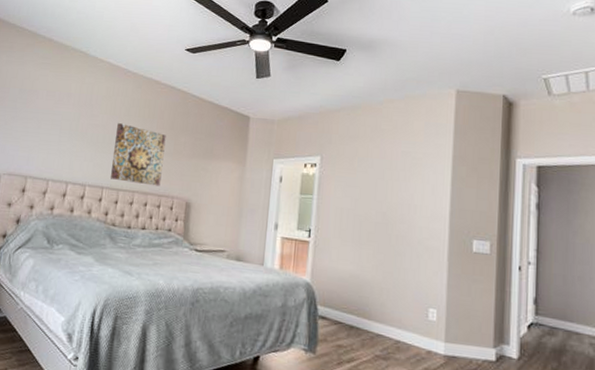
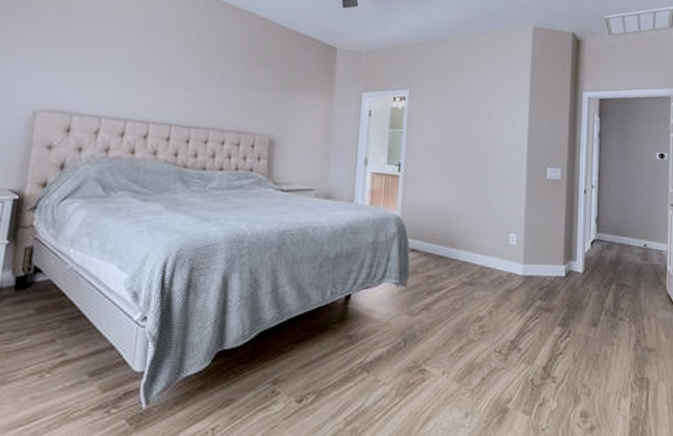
wall art: present [111,123,166,187] -> none [180,52,245,123]

